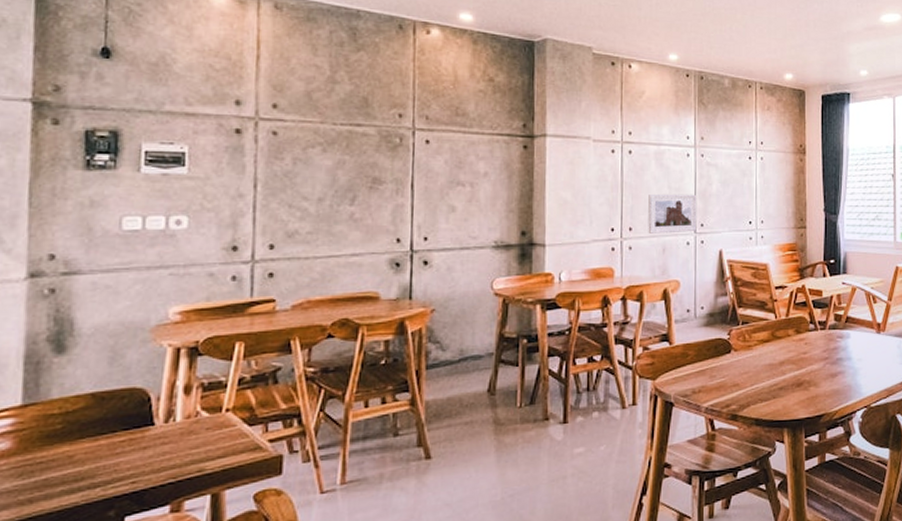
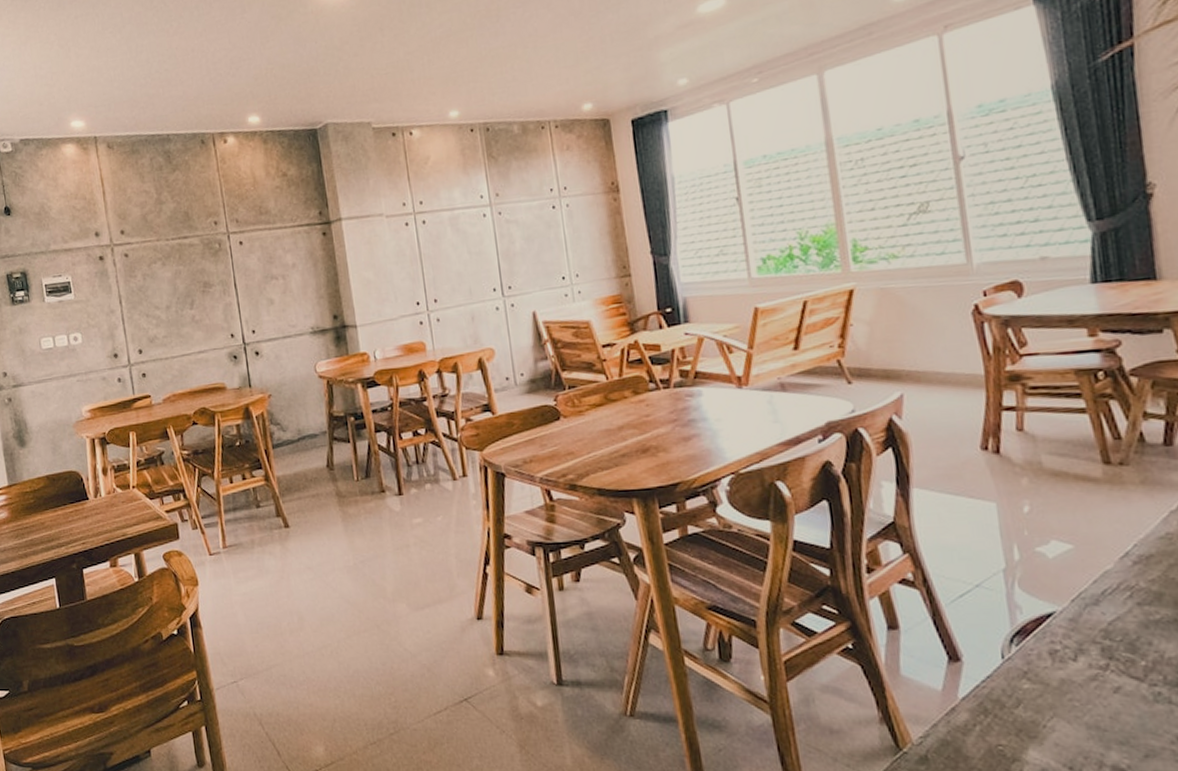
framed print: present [648,194,697,234] -> none [449,255,505,303]

